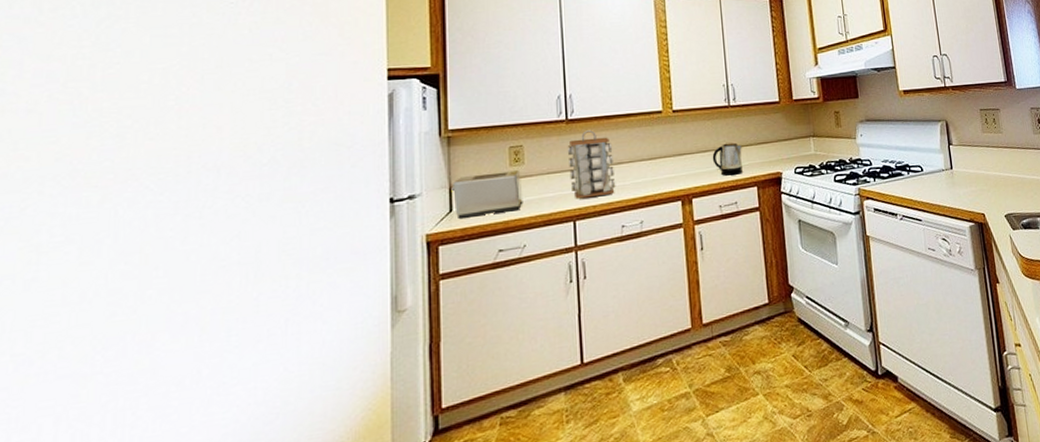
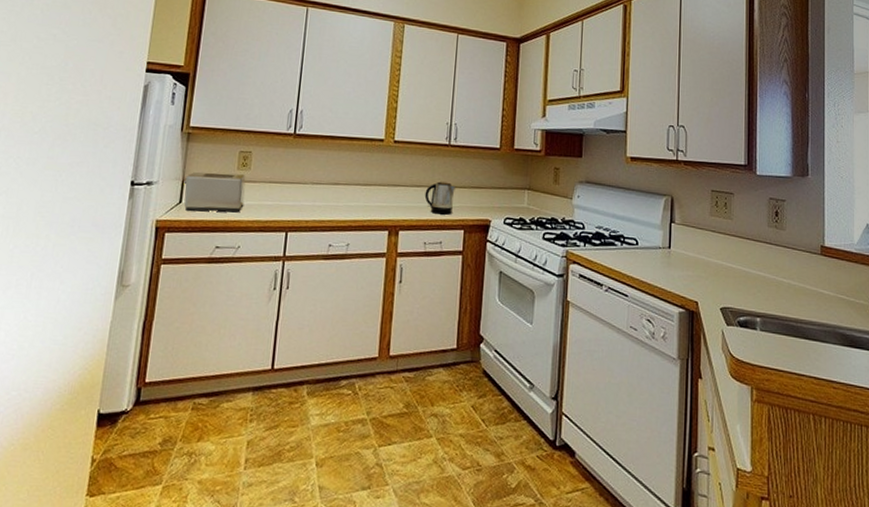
spice rack: present [567,130,616,199] -> none [289,147,333,213]

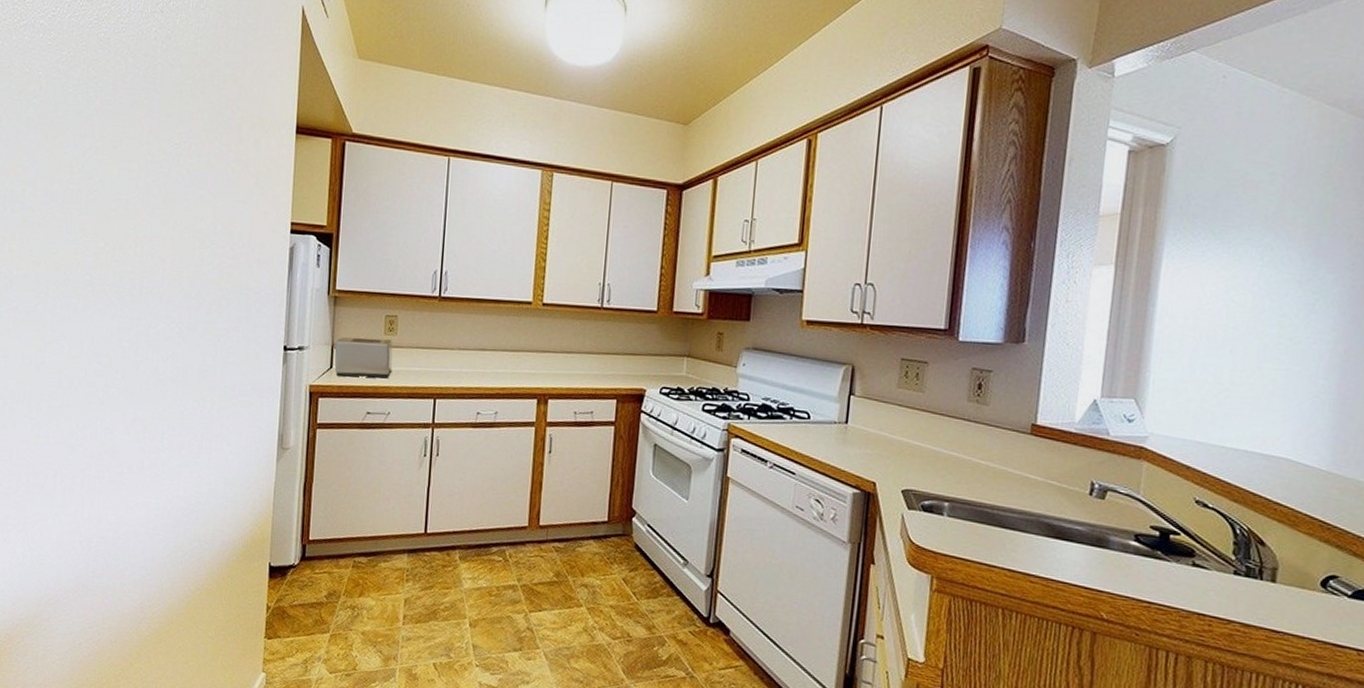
kettle: present [424,181,455,215] -> none [575,347,608,383]

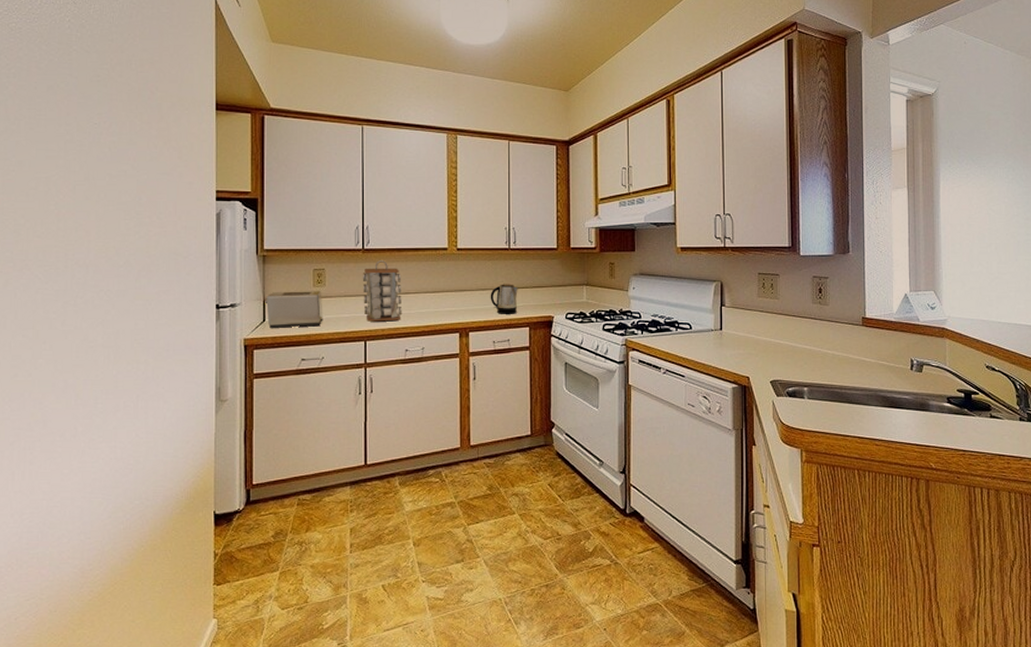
spice rack: none [436,311,479,380] -> present [362,260,403,322]
kettle: none [575,347,608,383] -> present [490,284,518,314]

